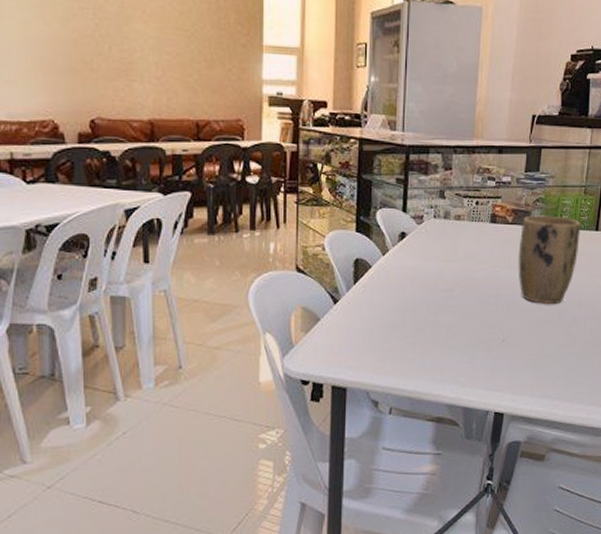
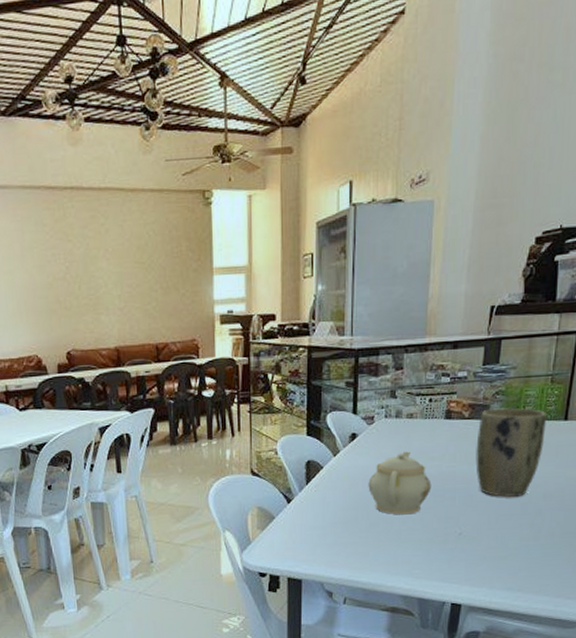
teapot: none [416,253,477,320] -> present [368,451,432,515]

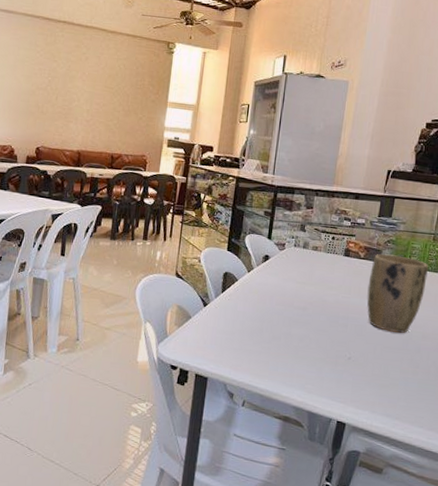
teapot: present [368,451,432,515] -> none [274,278,328,334]

